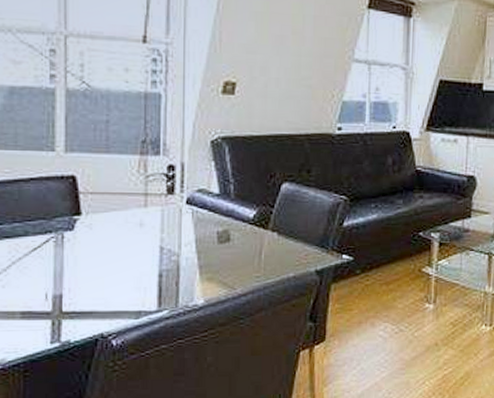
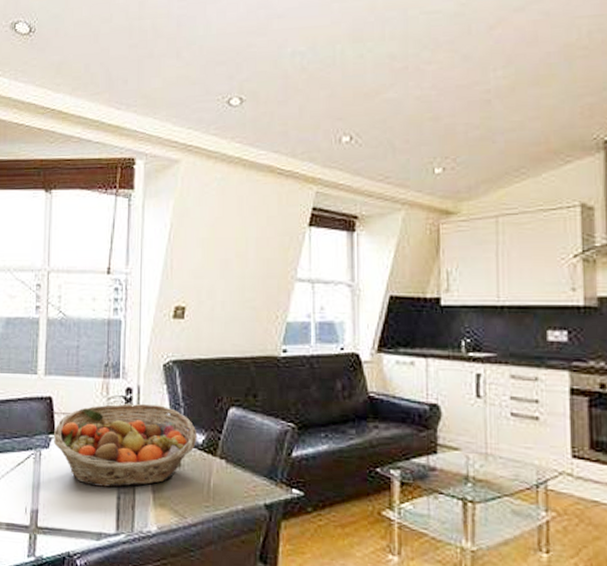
fruit basket: none [78,180,248,266] -> present [53,403,197,488]

